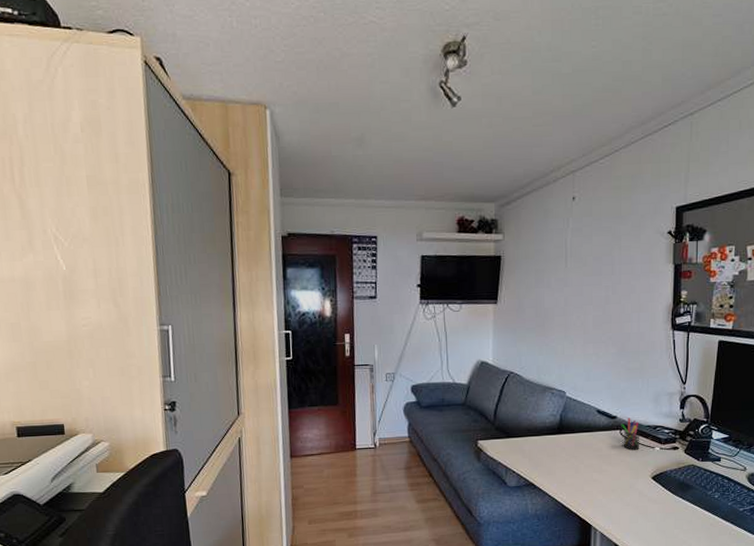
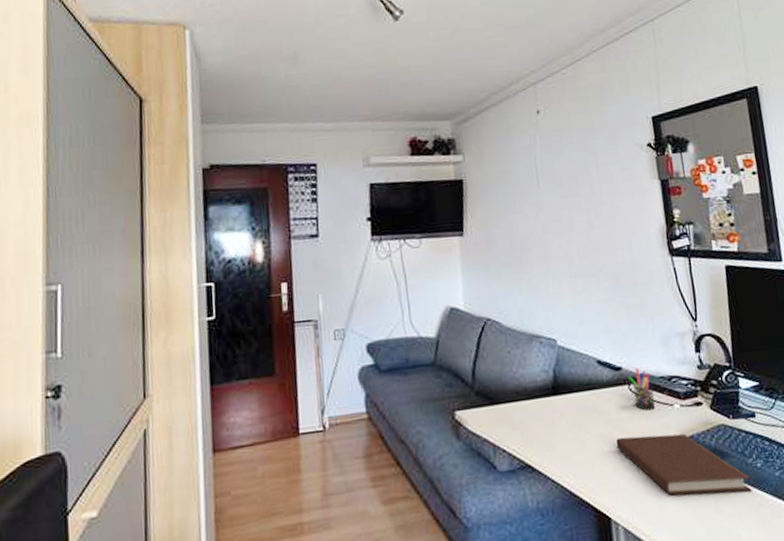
notebook: none [603,468,707,515] -> present [615,433,752,496]

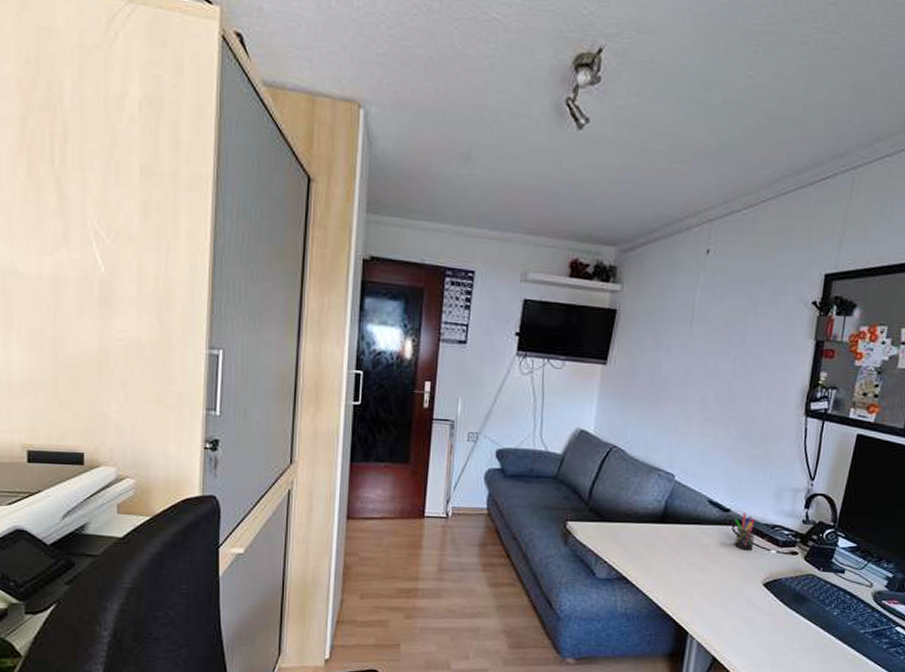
notebook: present [615,433,752,496] -> none [708,569,824,633]

